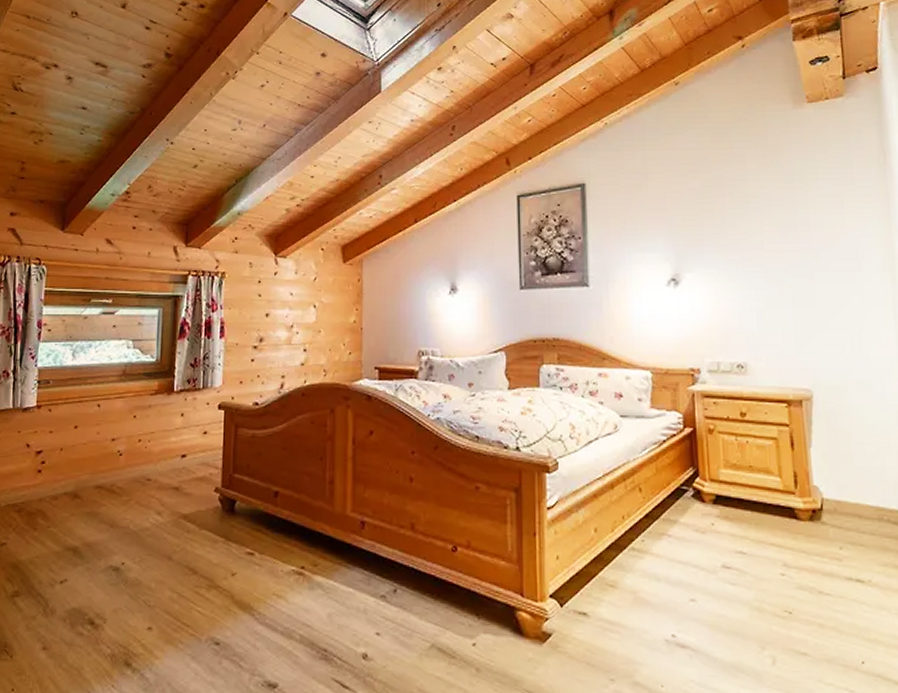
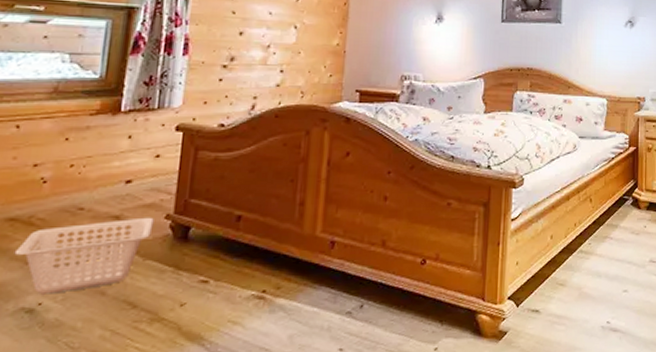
laundry basket: none [102,489,206,555] -> present [14,217,154,295]

